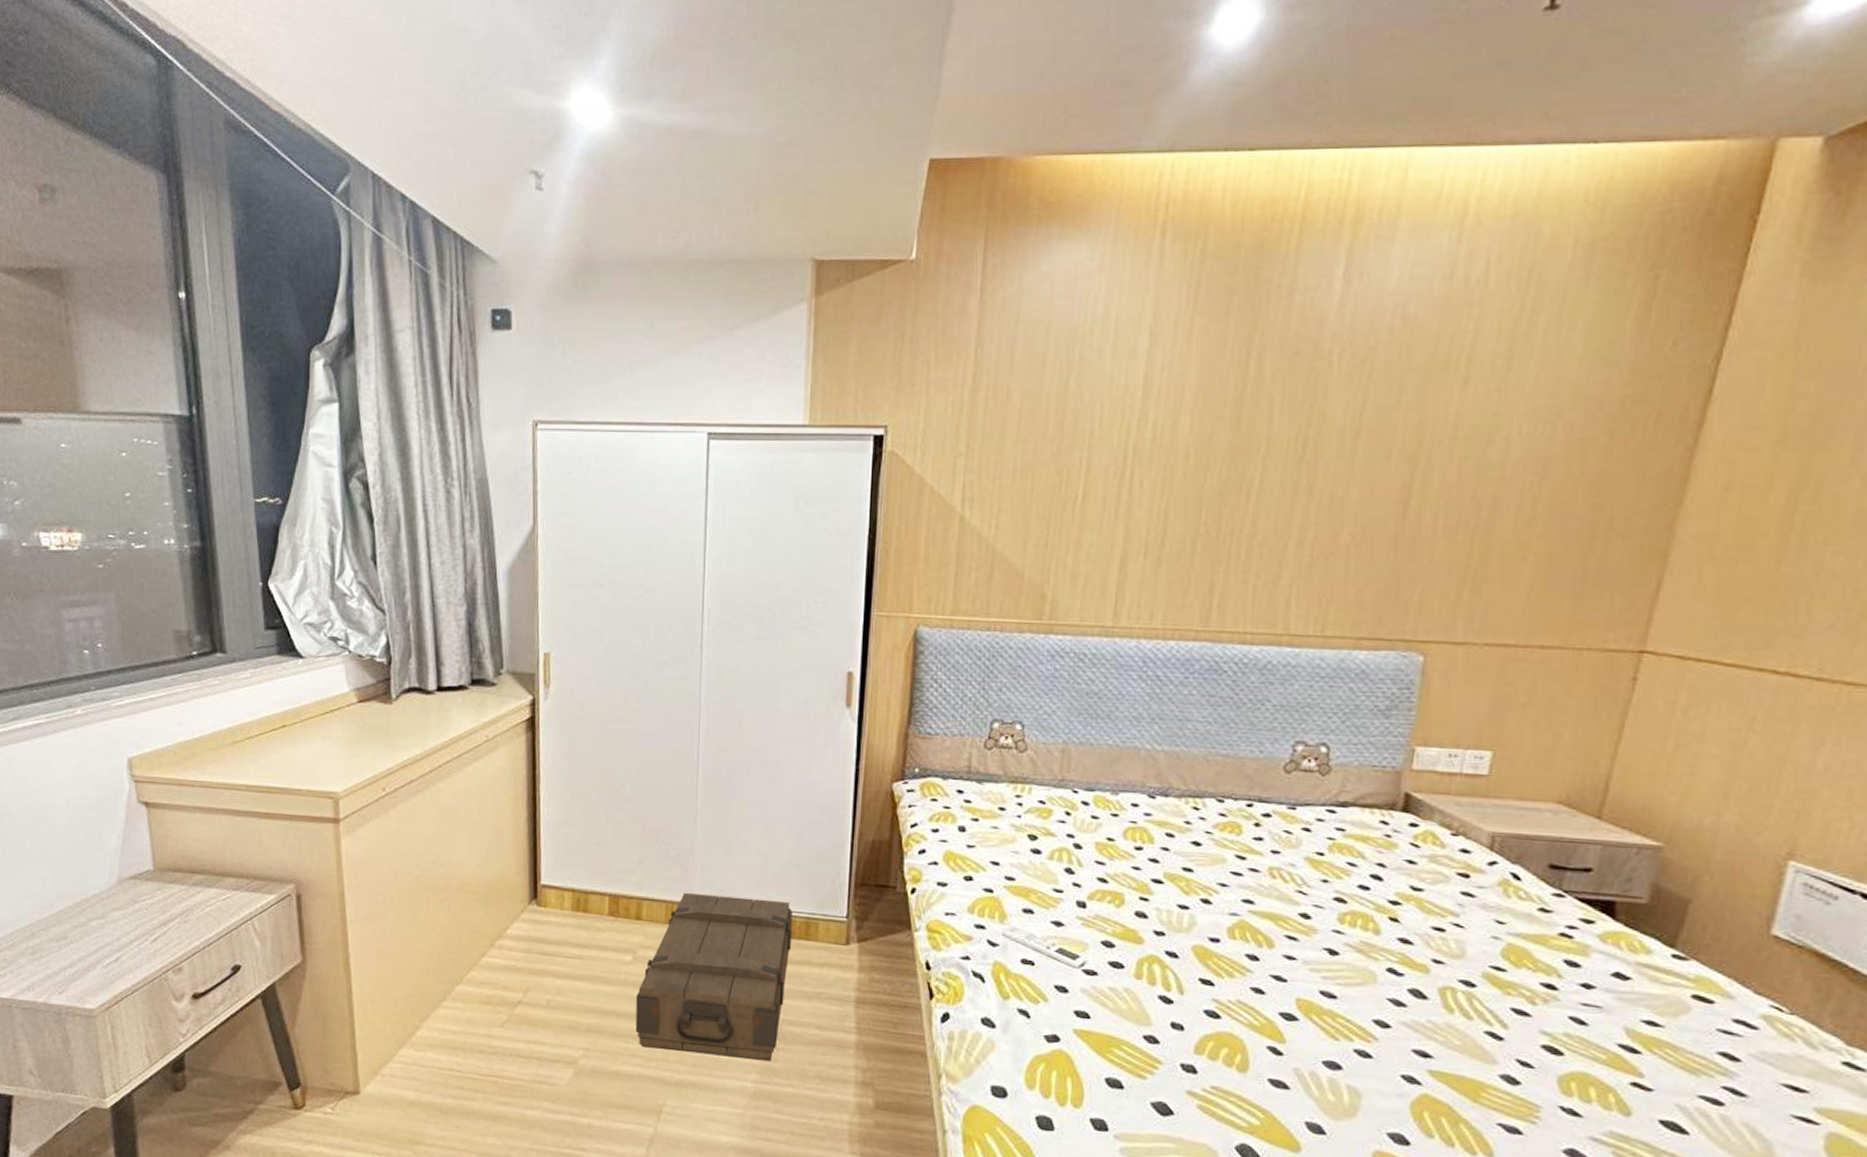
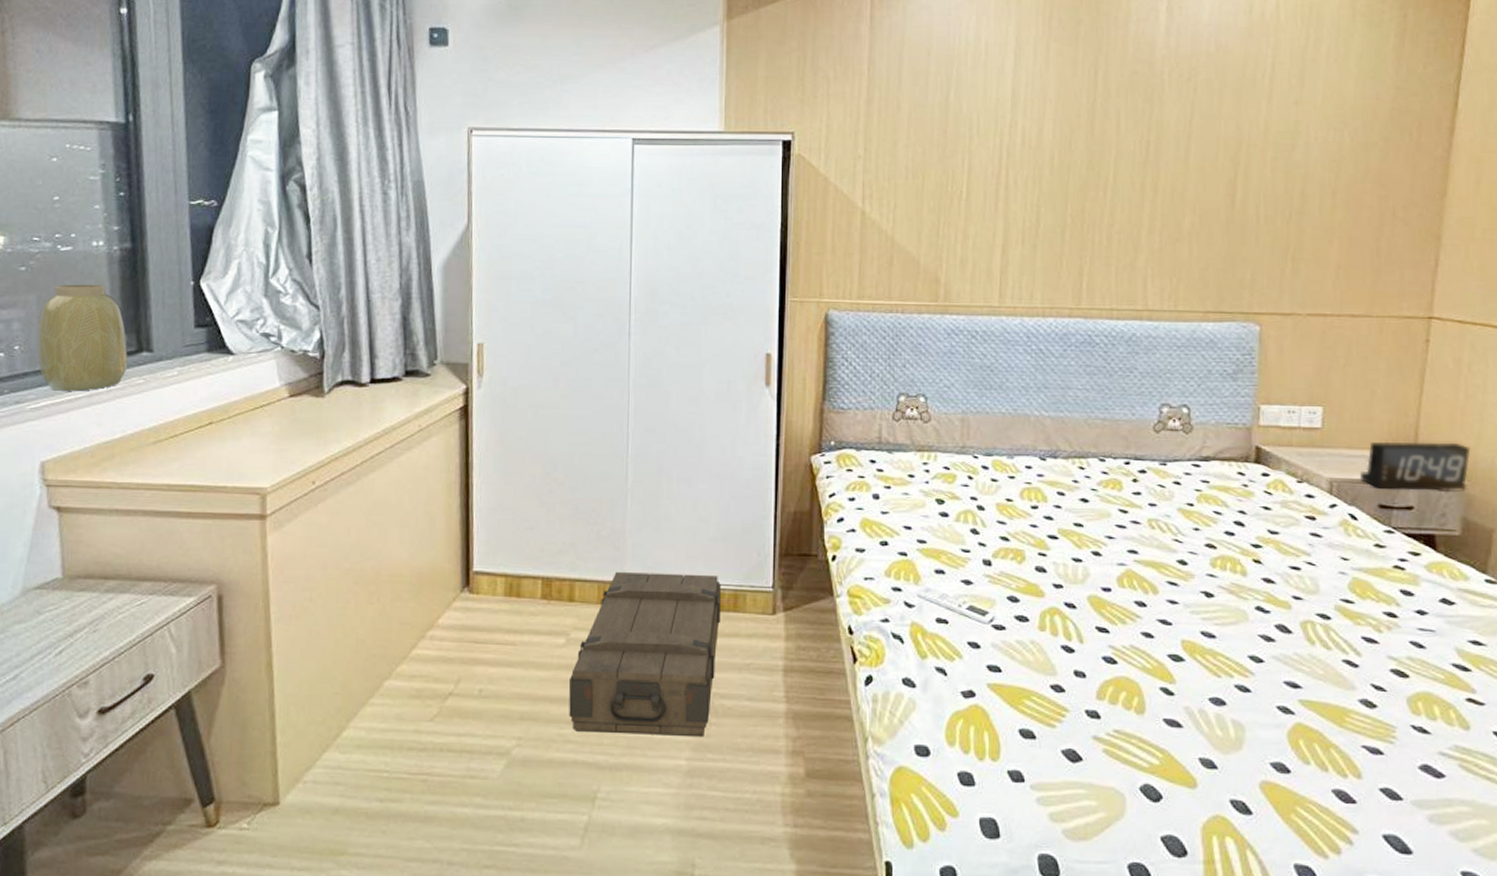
vase: none [118,583,204,690] -> present [37,284,128,391]
alarm clock: none [1529,794,1674,852] -> present [1359,441,1471,490]

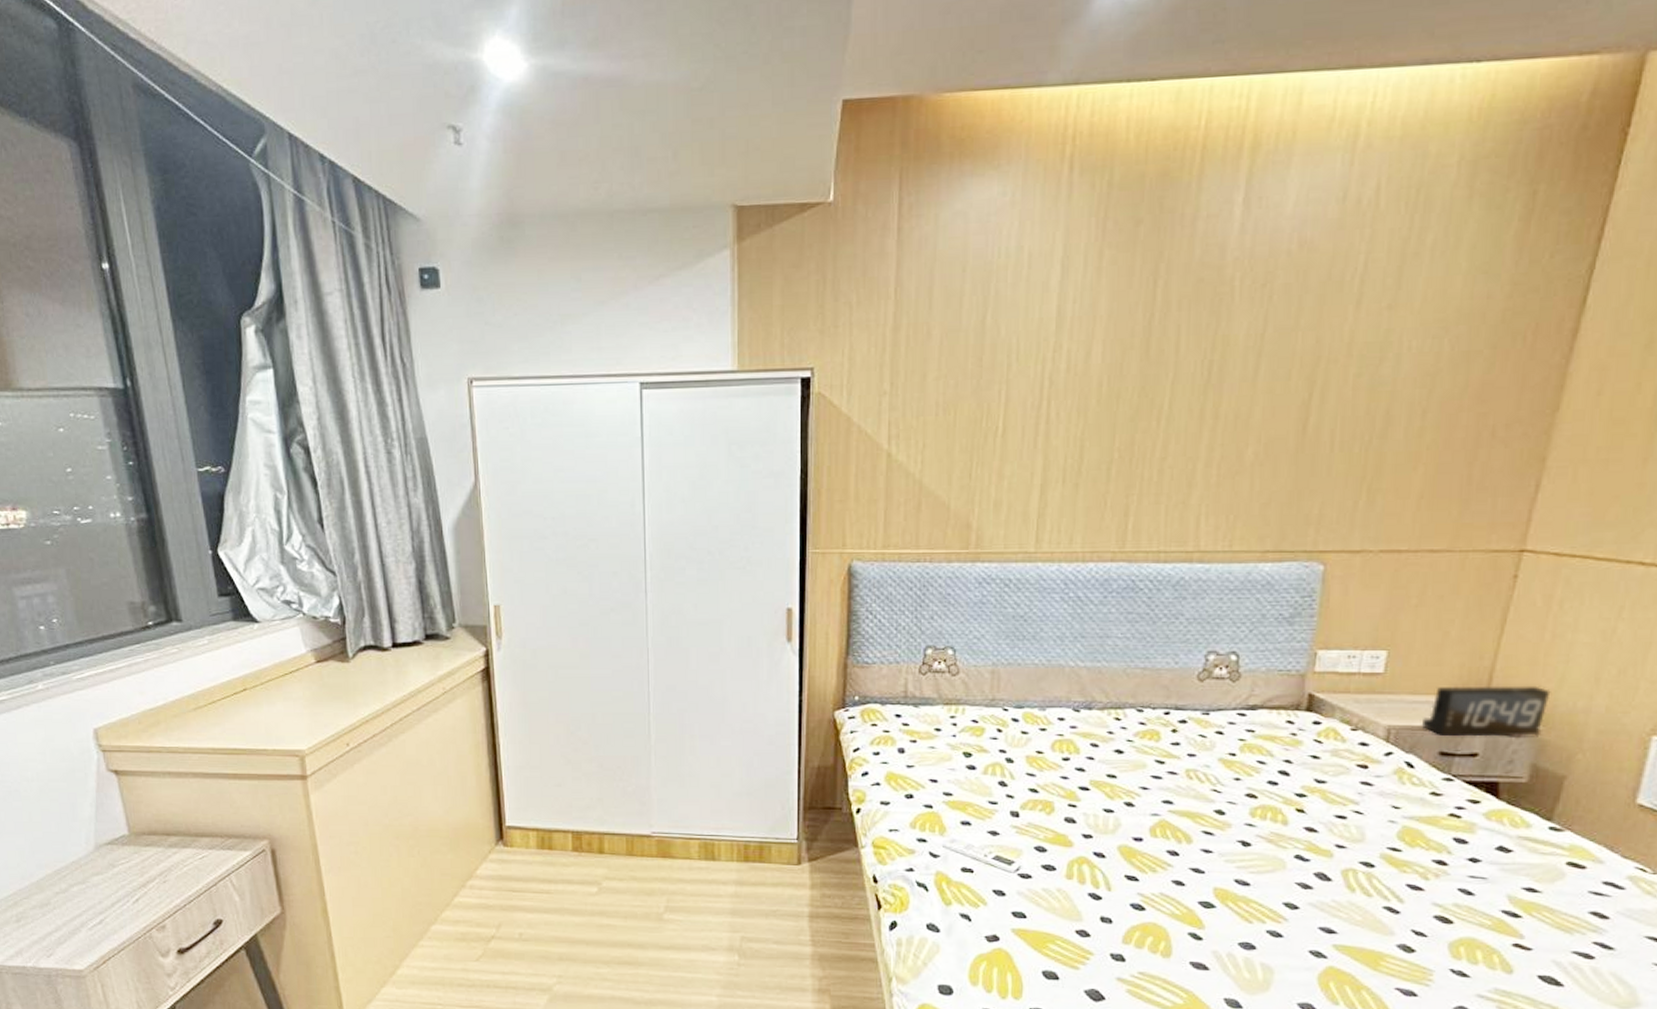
vase: present [37,284,128,391] -> none [71,556,161,661]
ammo crate: present [569,571,721,738] -> none [604,825,746,977]

